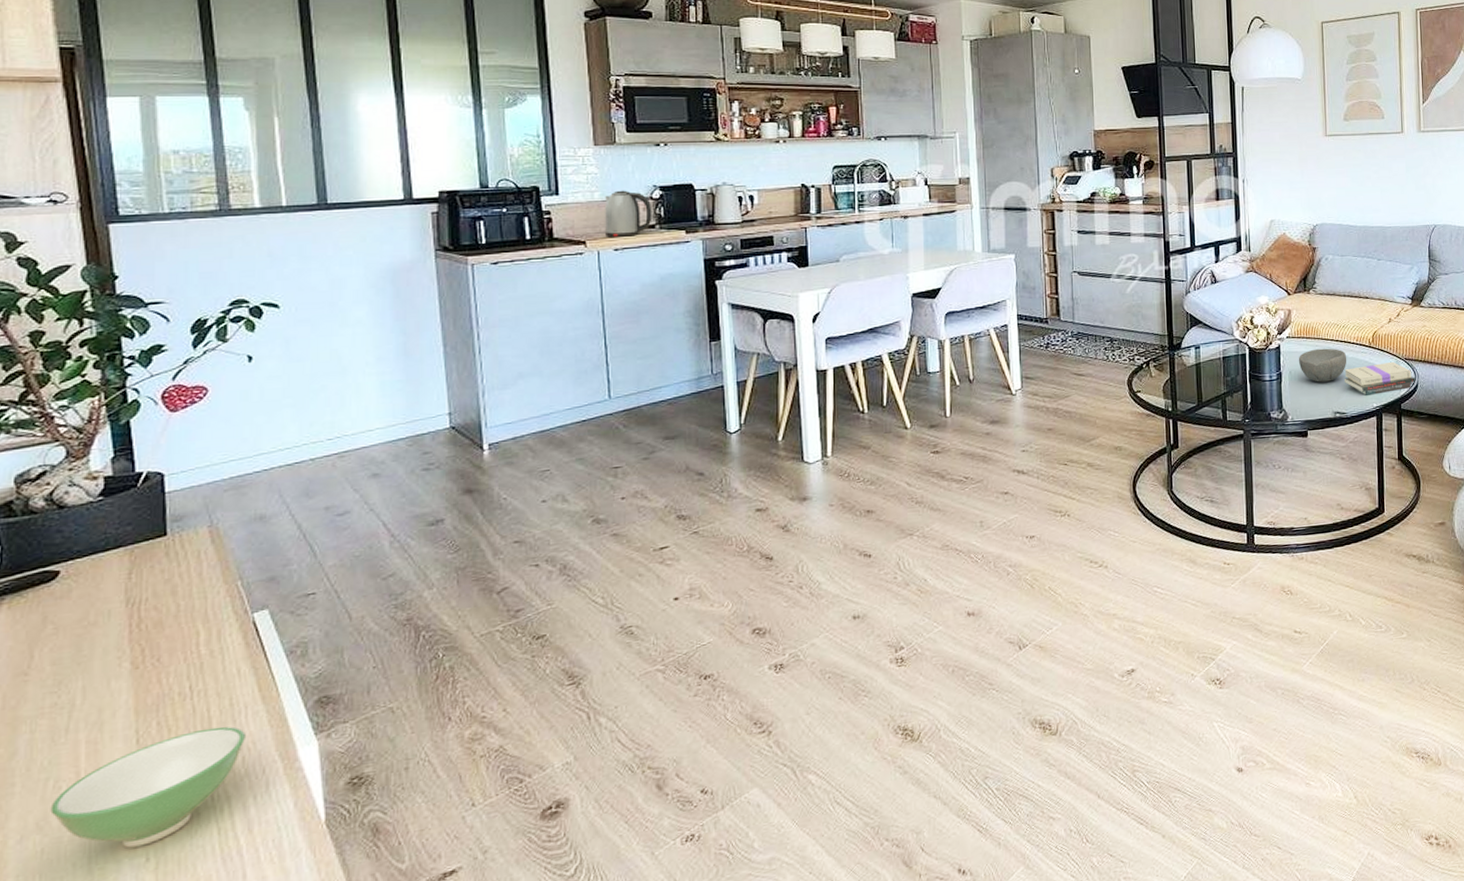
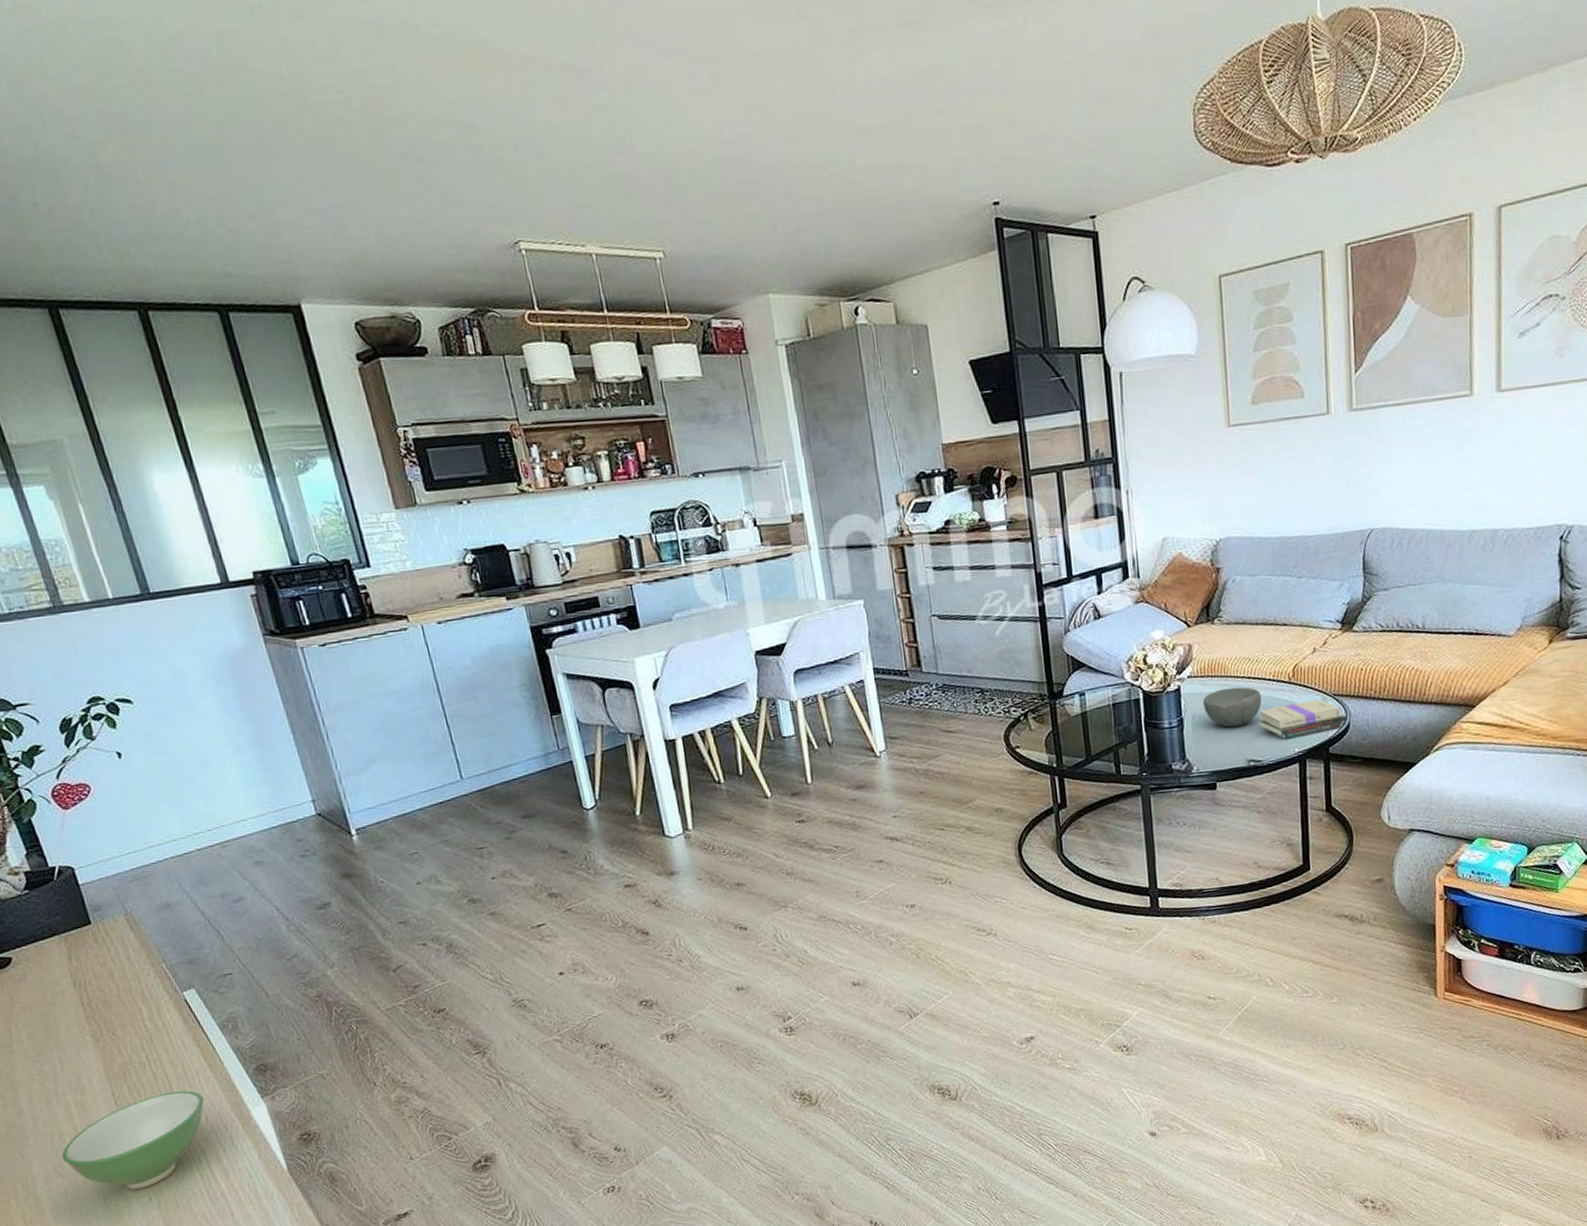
kettle: present [604,190,653,238] -> none [417,556,470,610]

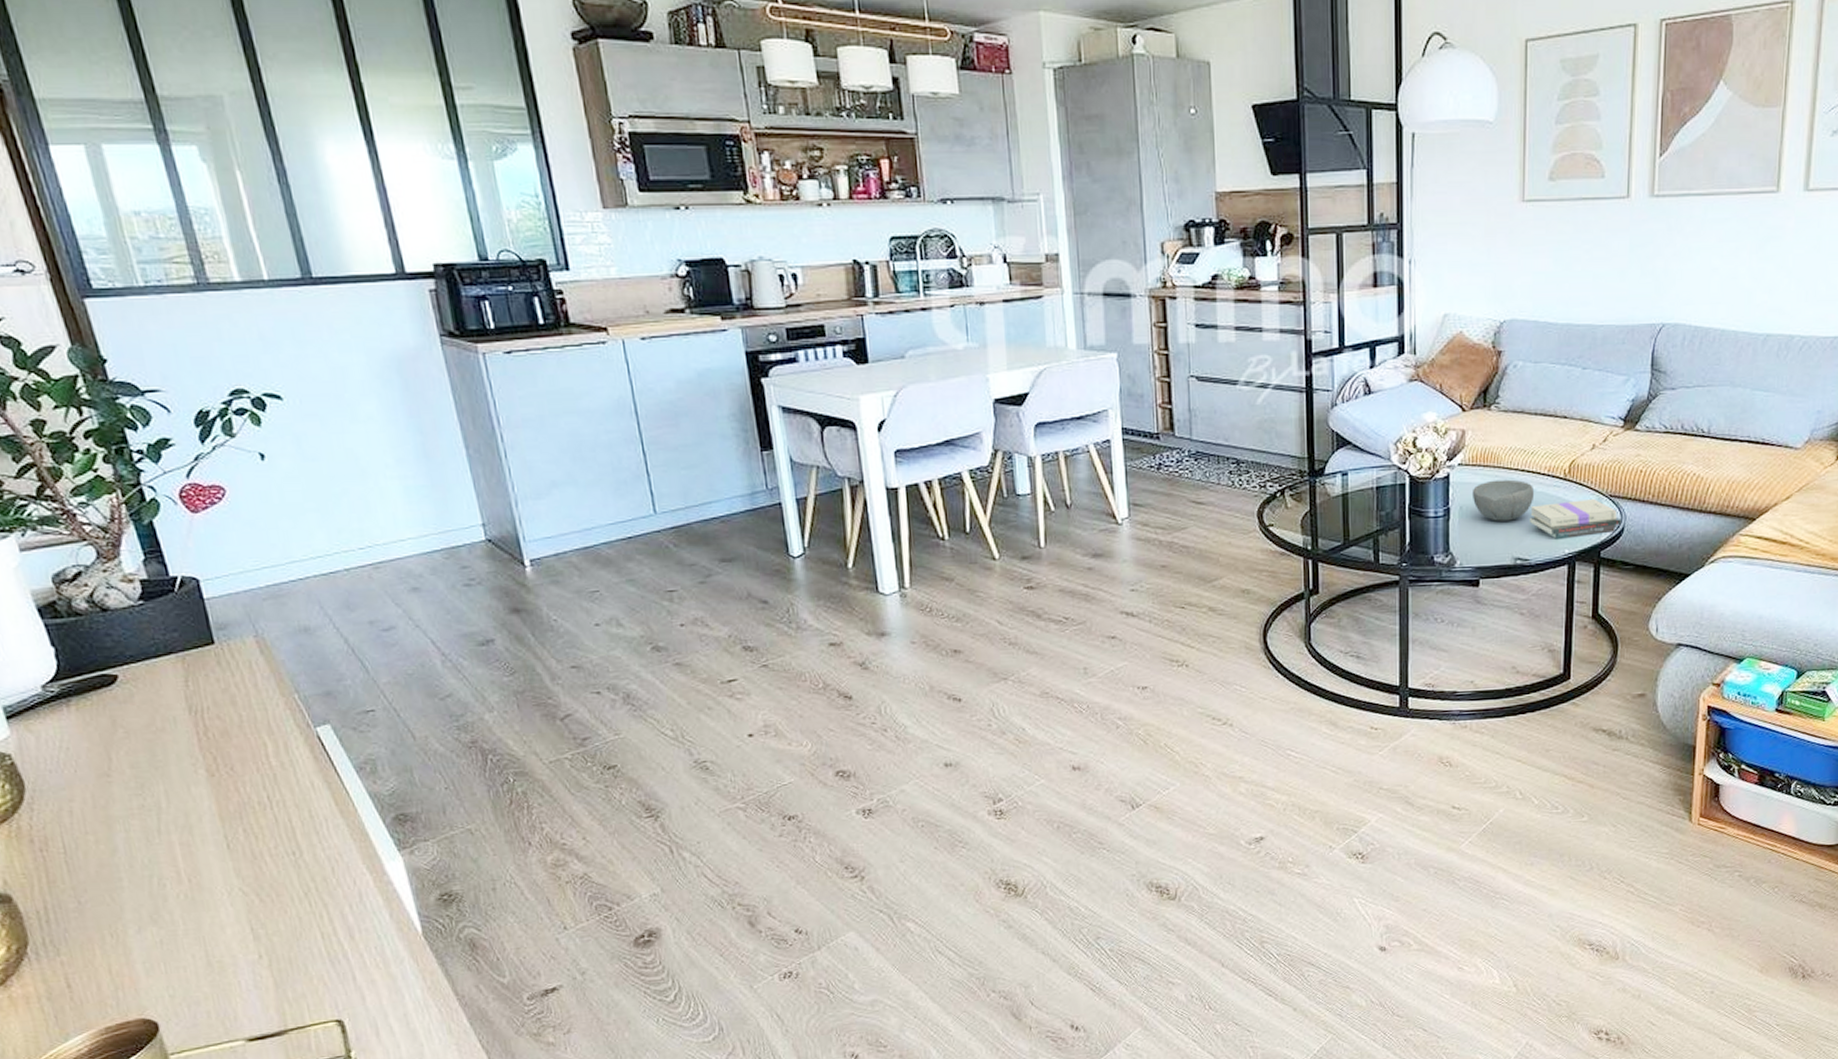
bowl: present [61,1090,204,1190] -> none [159,837,332,945]

